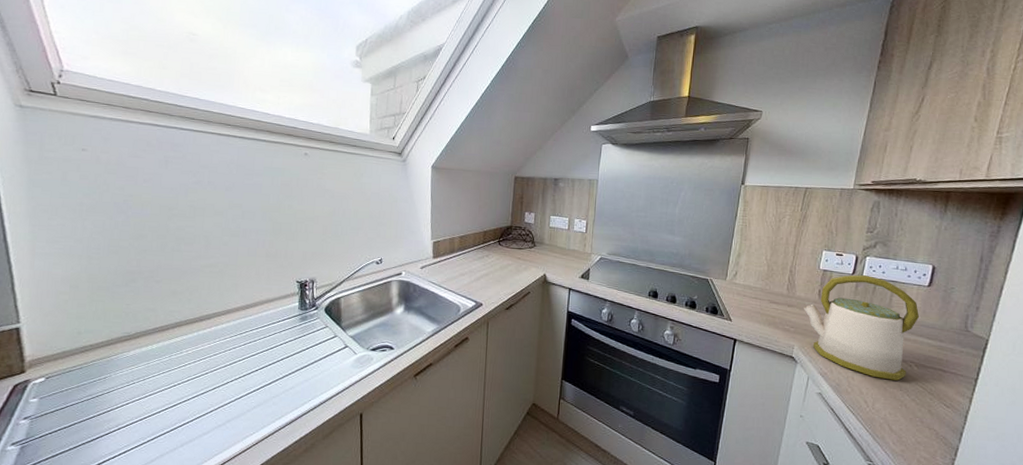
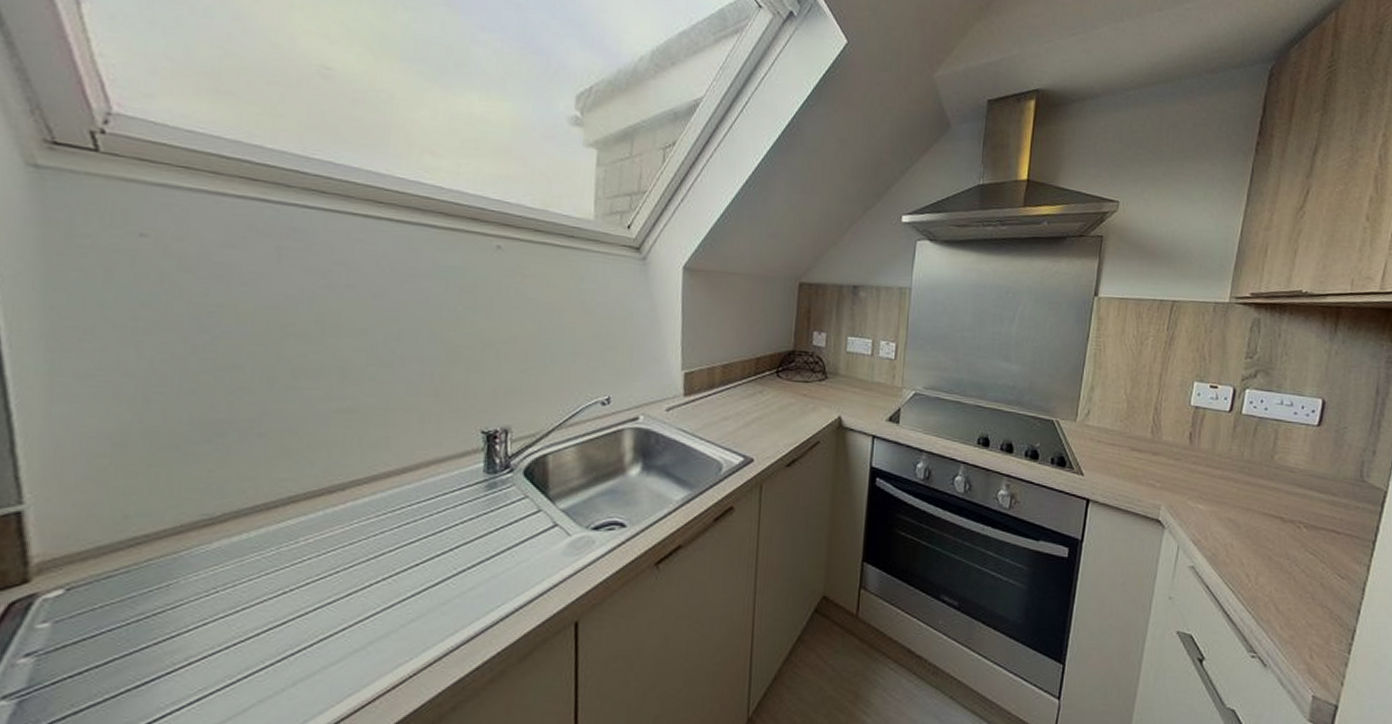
kettle: present [803,275,920,381] -> none [1171,412,1309,547]

